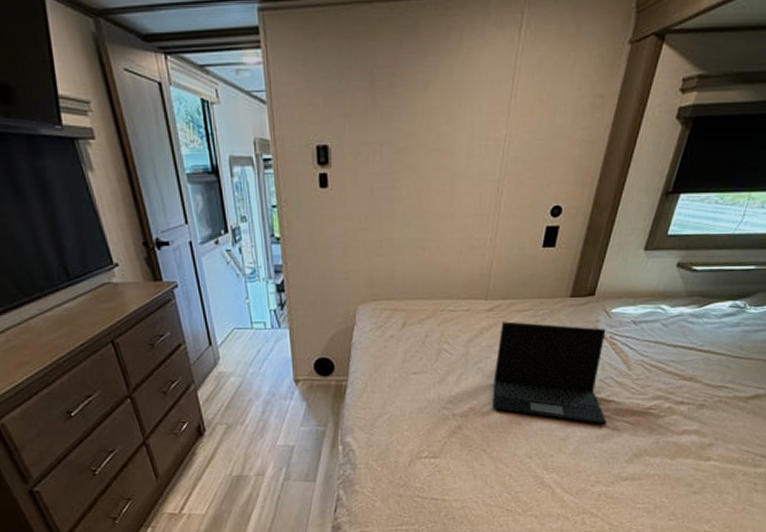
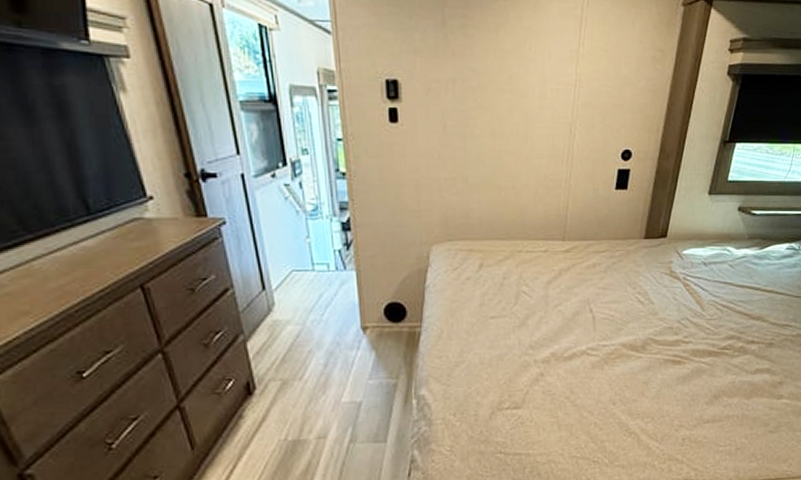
laptop: present [493,321,607,425] -> none [574,262,686,367]

